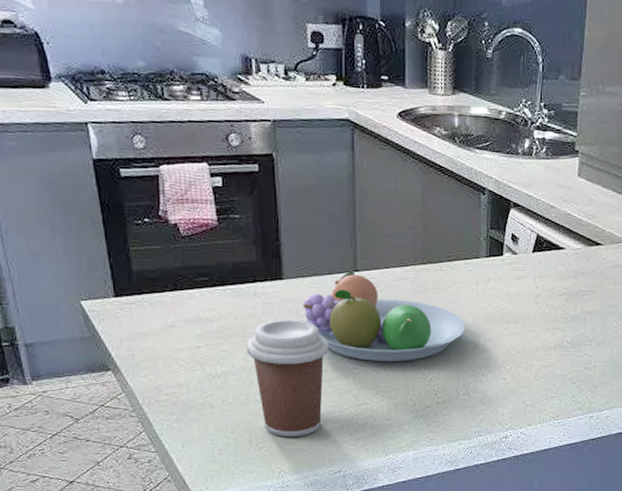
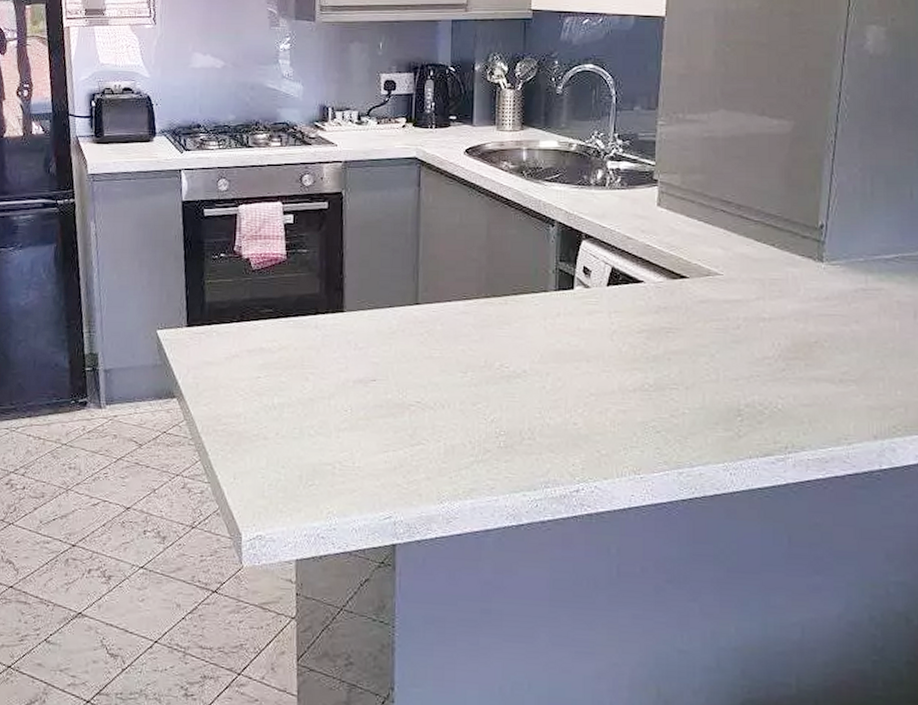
coffee cup: present [246,319,329,438] -> none [303,351,386,476]
fruit bowl: present [302,271,466,362] -> none [361,304,532,400]

